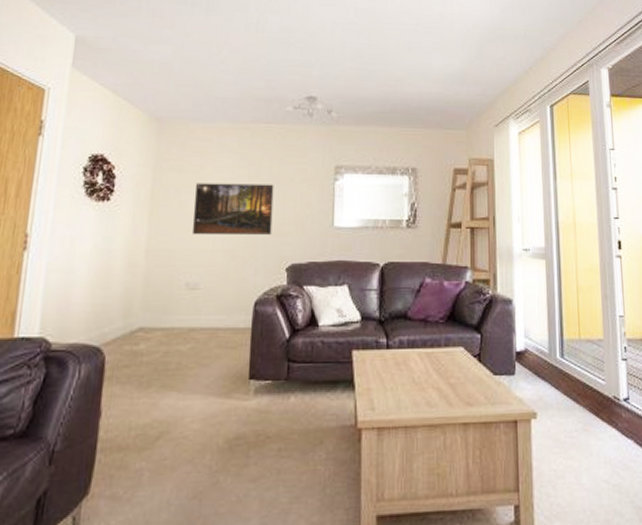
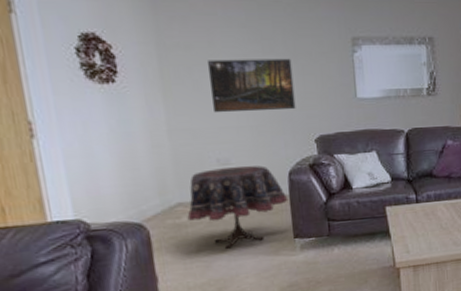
side table: none [145,293,250,386] -> present [187,165,288,250]

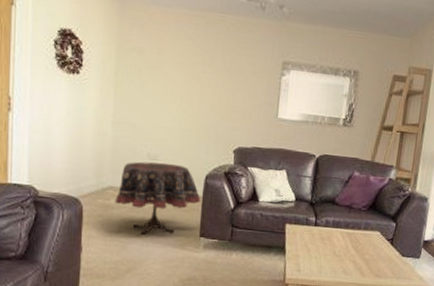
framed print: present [206,58,296,113] -> none [153,65,226,120]

